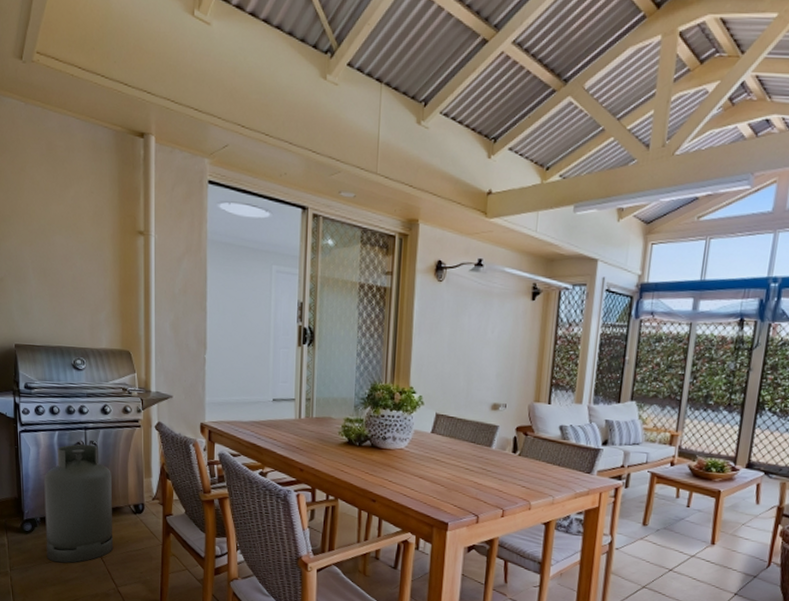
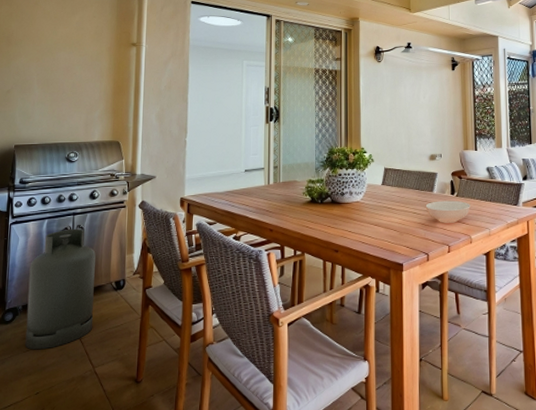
bowl: none [480,458,534,485] -> present [425,200,471,223]

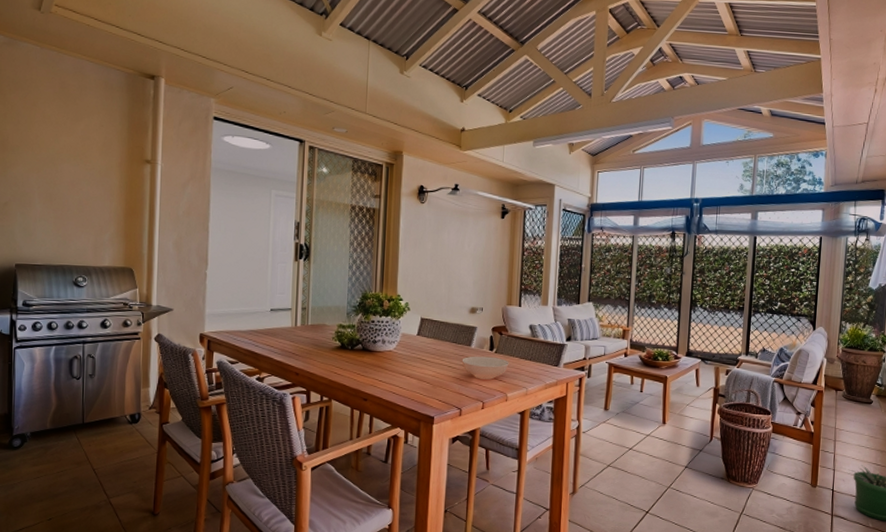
gas cylinder: present [25,228,96,350] -> none [35,357,108,478]

